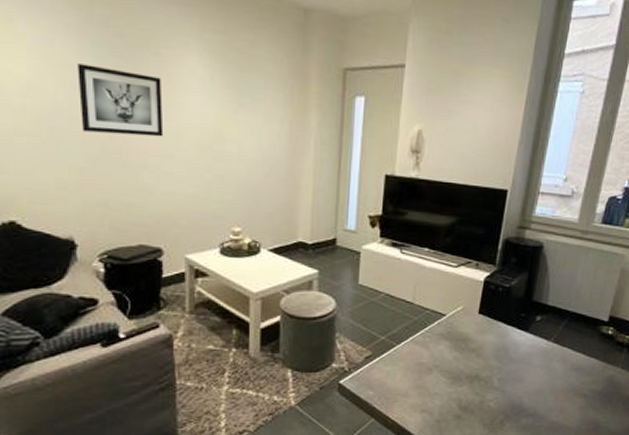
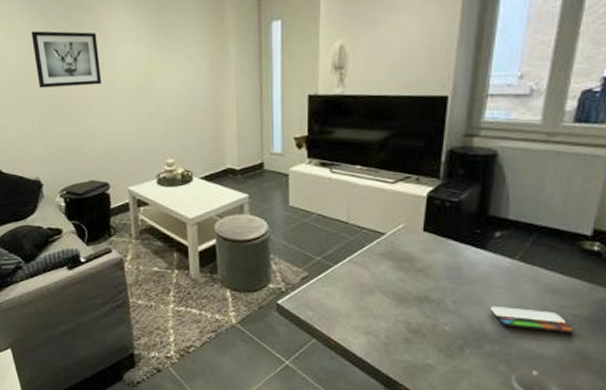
smartphone: none [528,382,590,408] -> present [491,305,574,335]

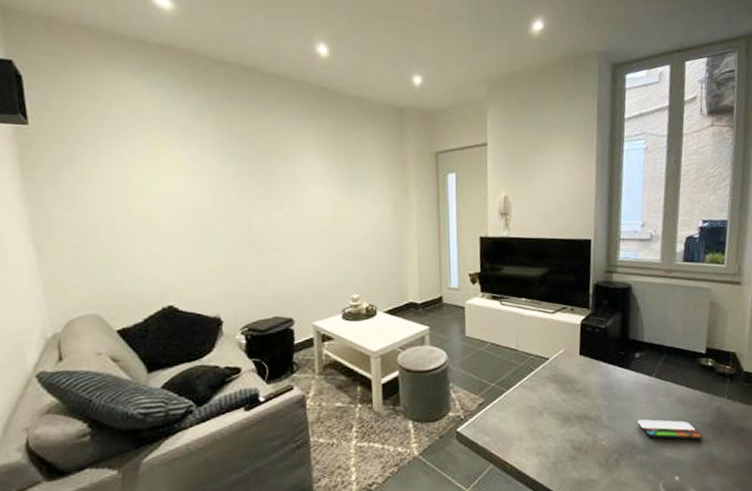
wall art: present [31,31,102,88] -> none [221,172,291,226]

